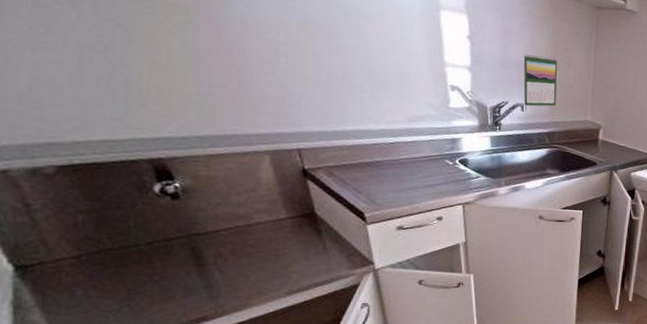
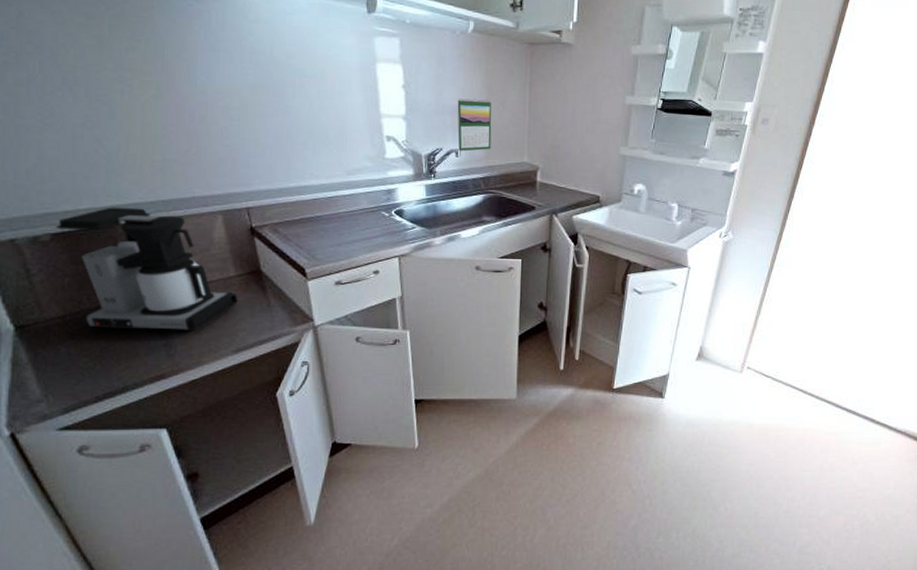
coffee maker: none [60,140,290,273] -> present [55,207,238,331]

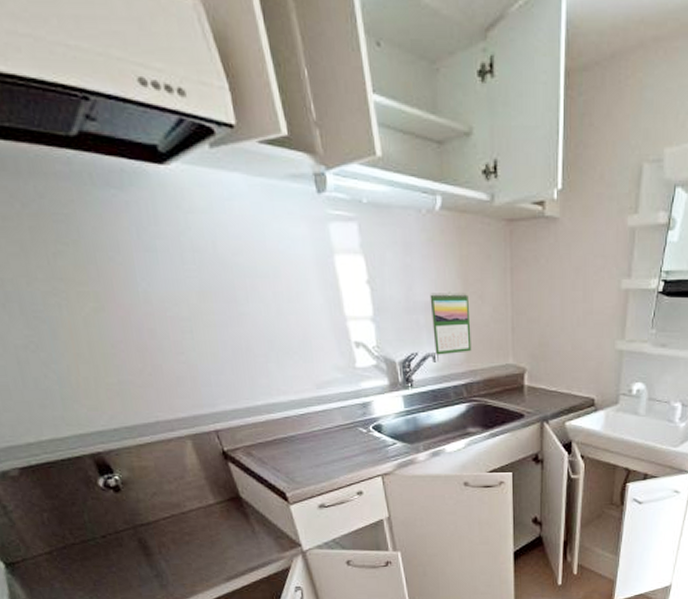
coffee maker: present [55,207,238,331] -> none [21,436,222,562]

